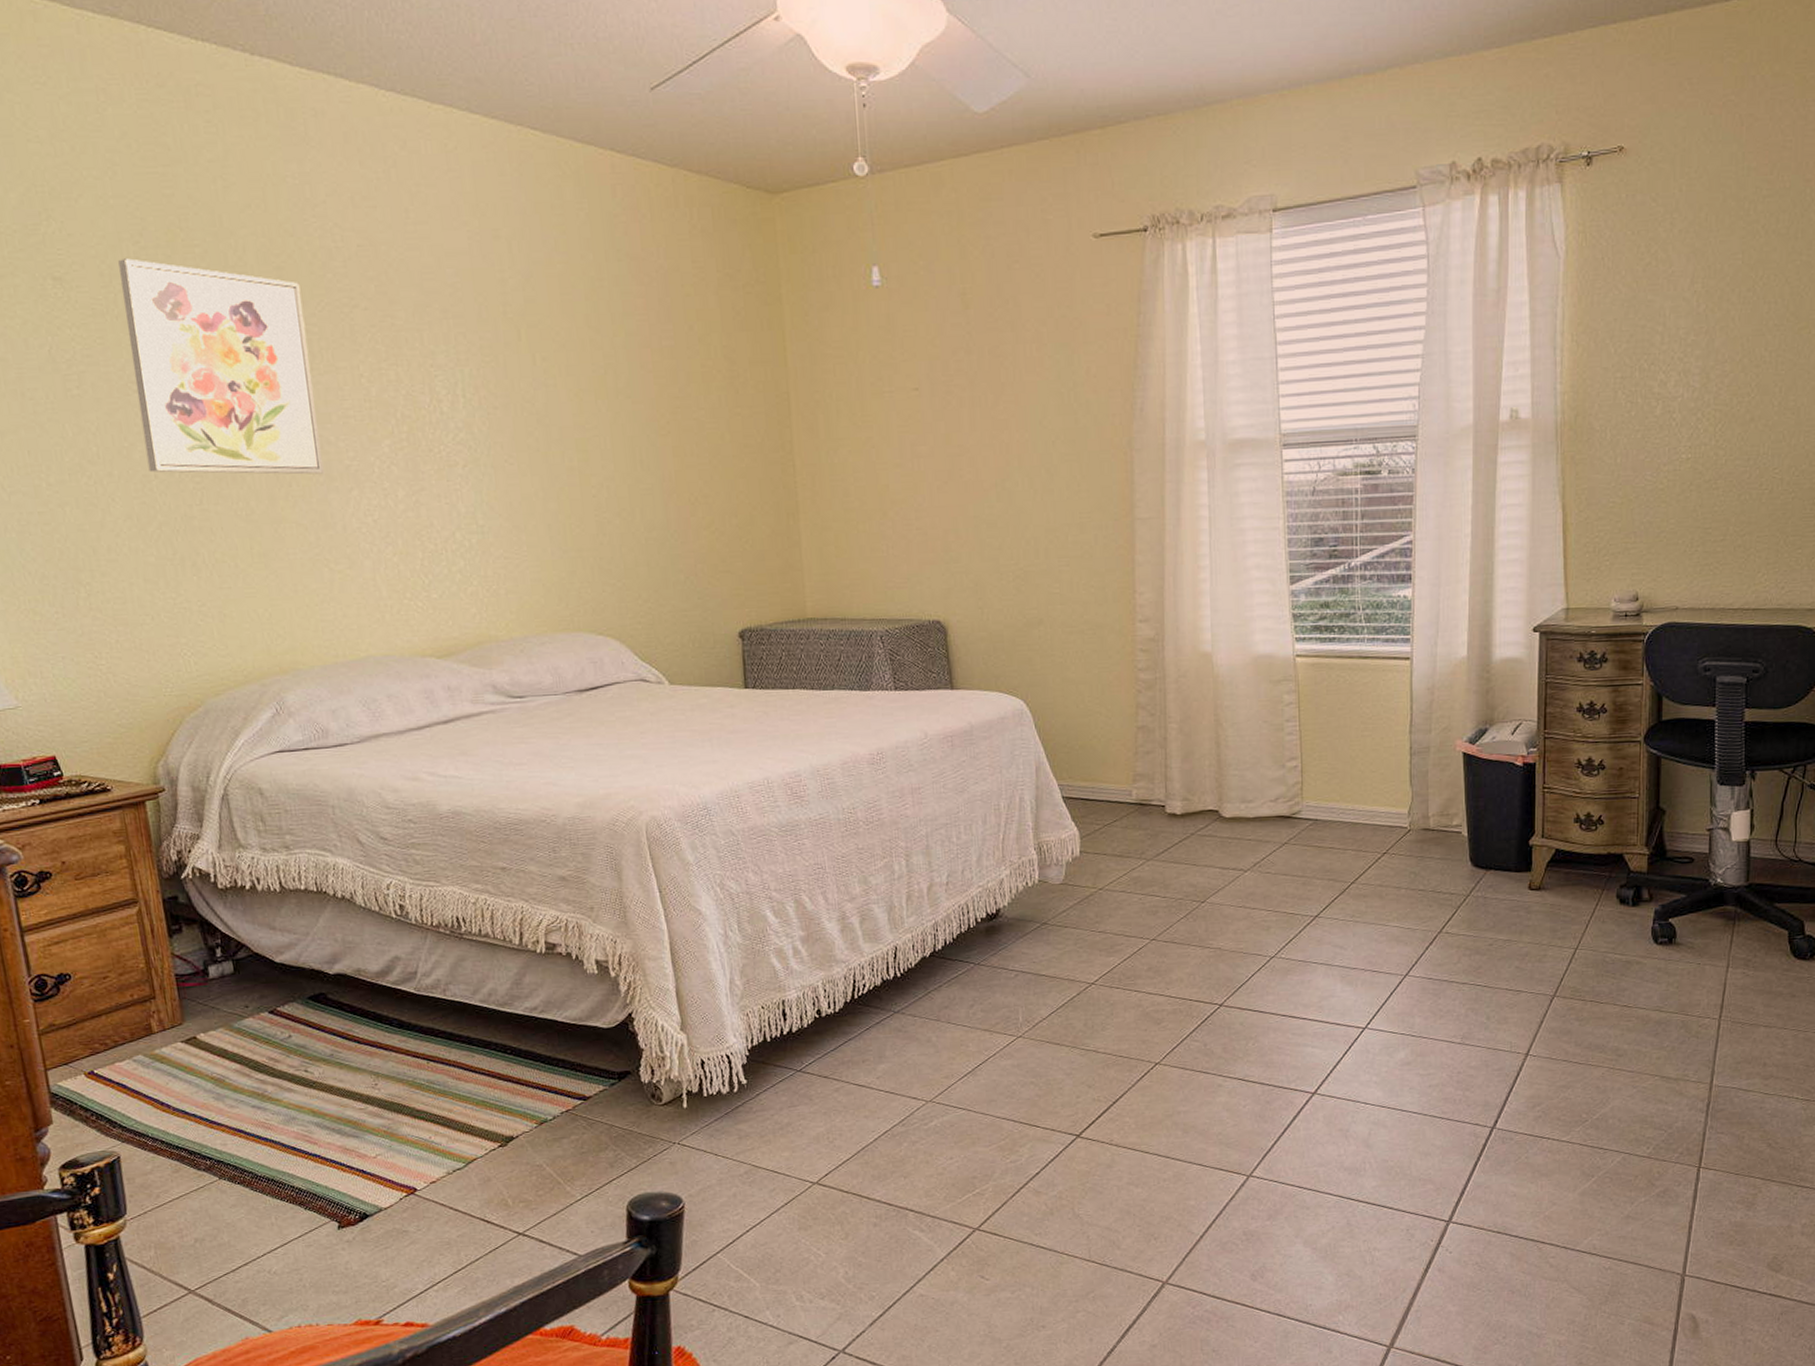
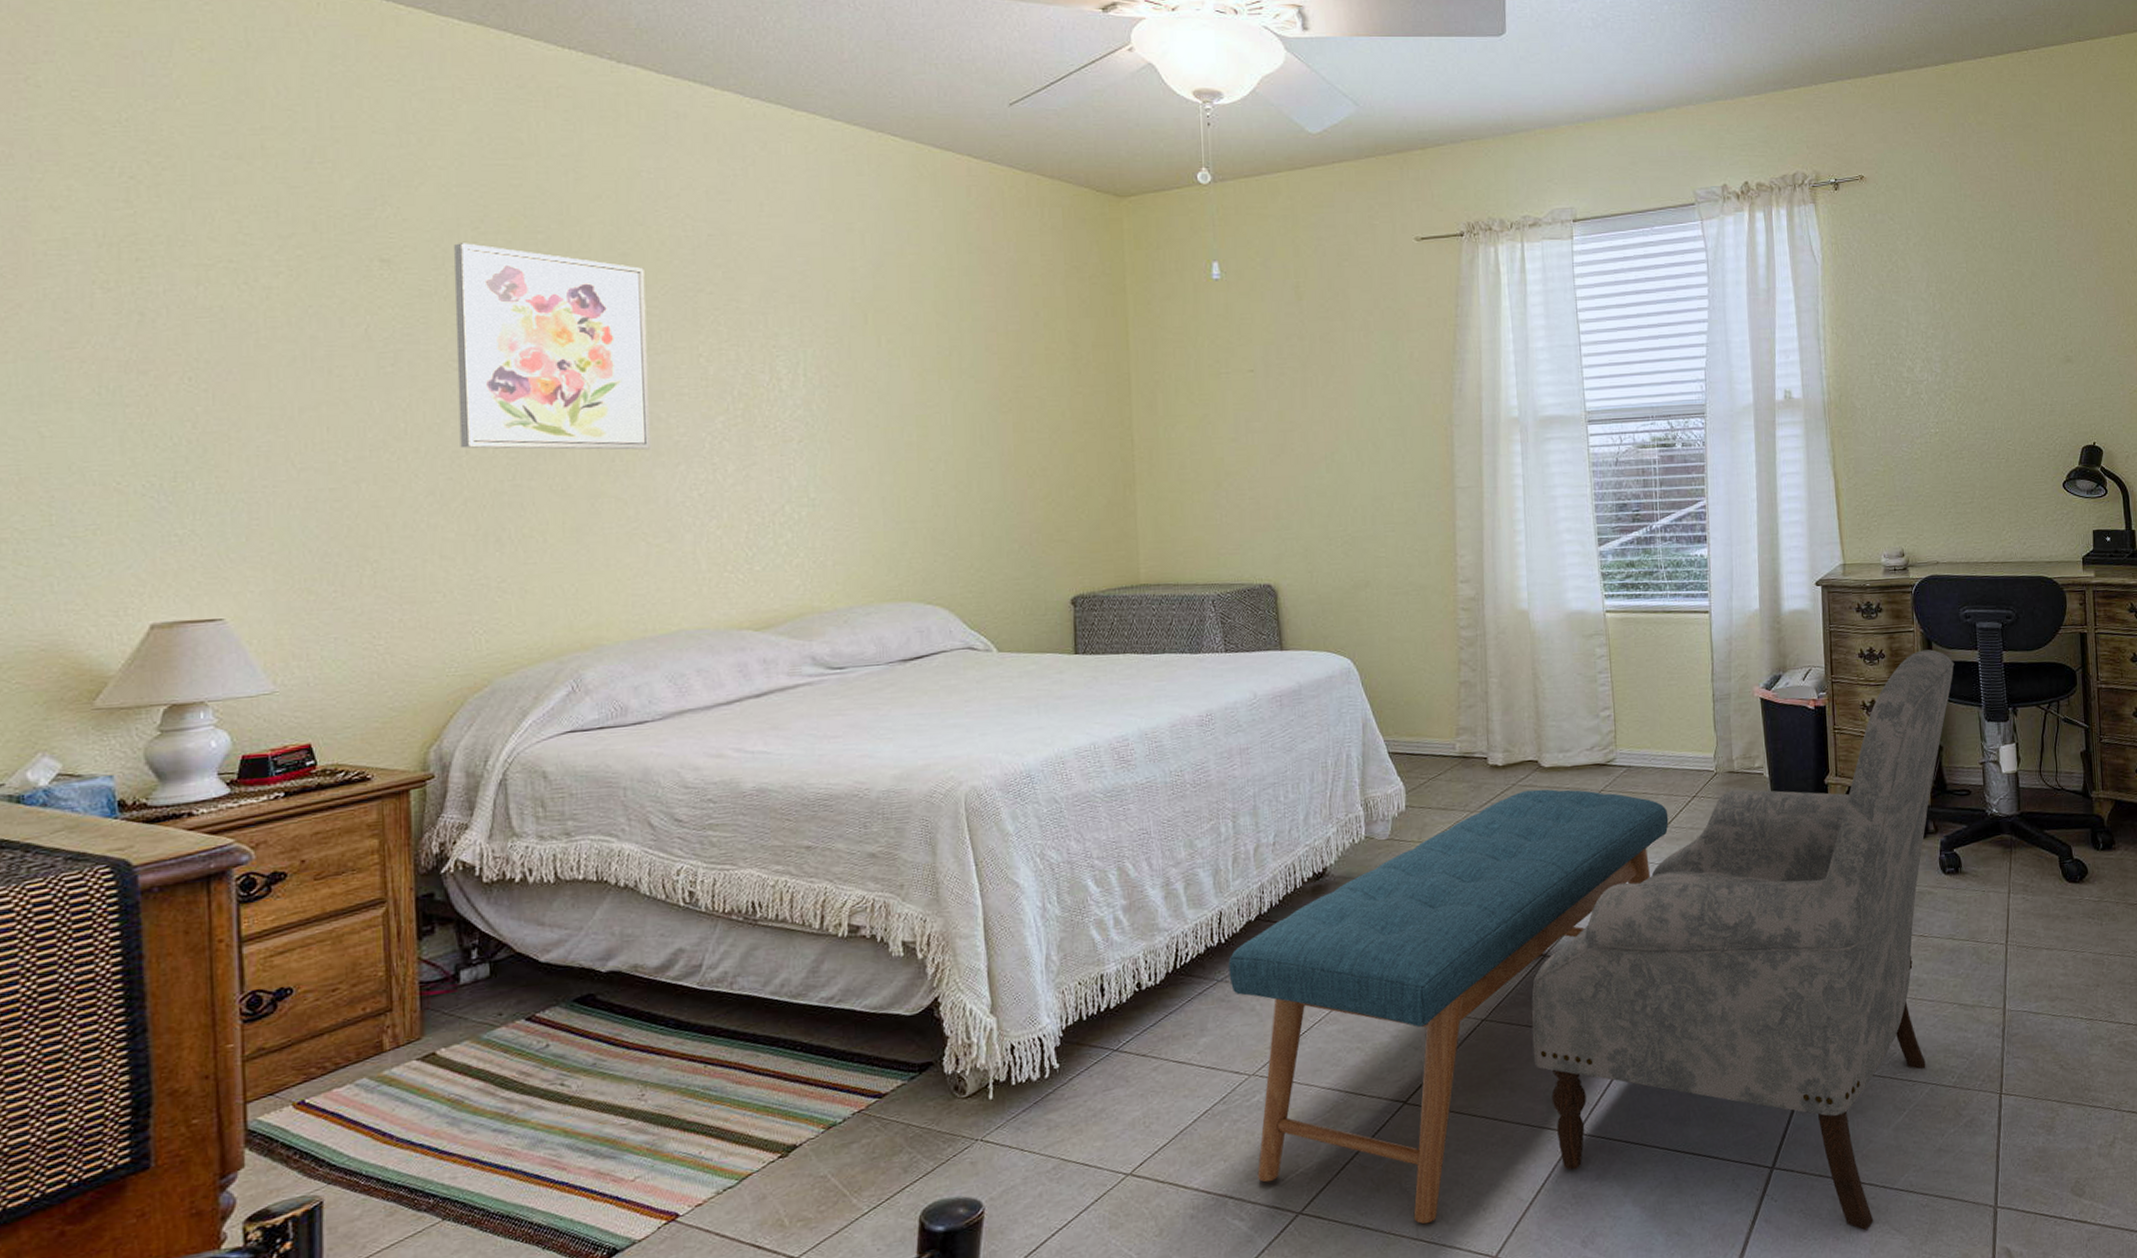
bench: none [904,839,1356,1248] -> present [1228,789,1669,1224]
armchair: none [1206,705,1687,1287] -> present [1531,649,1955,1231]

